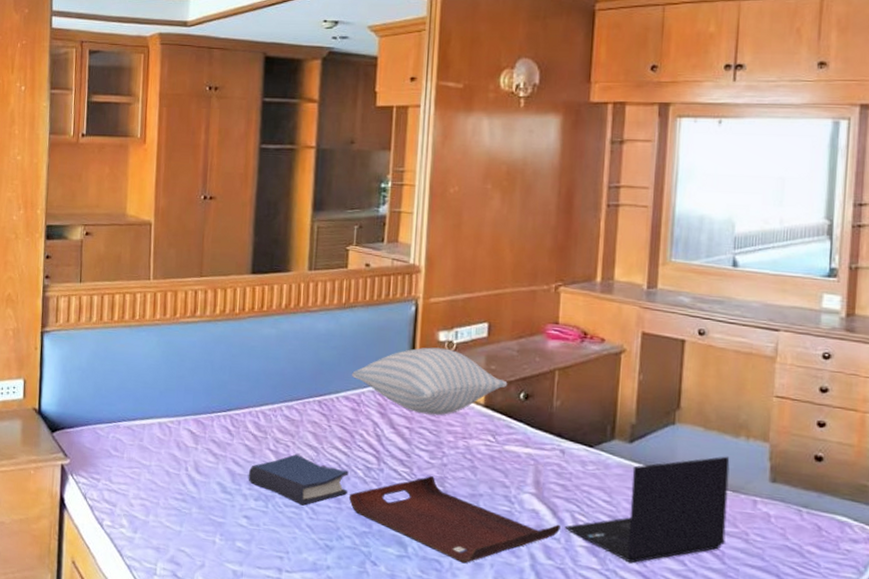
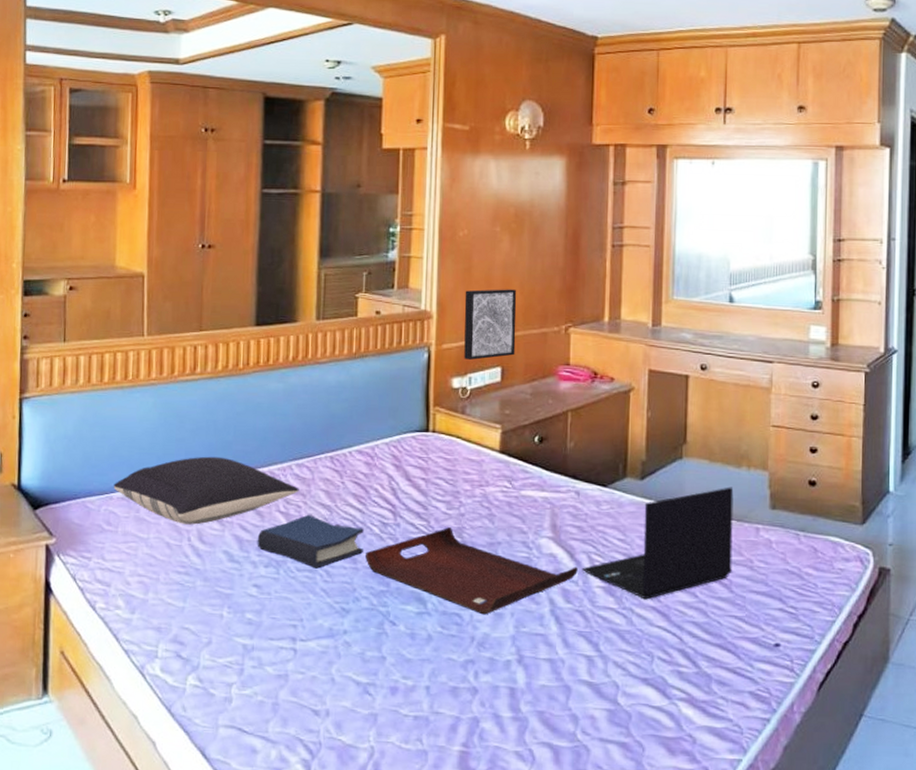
pillow: none [120,393,289,457] -> present [113,456,299,525]
pillow: present [351,347,508,416] -> none [364,394,522,464]
wall art: none [451,245,506,315] -> present [464,289,517,360]

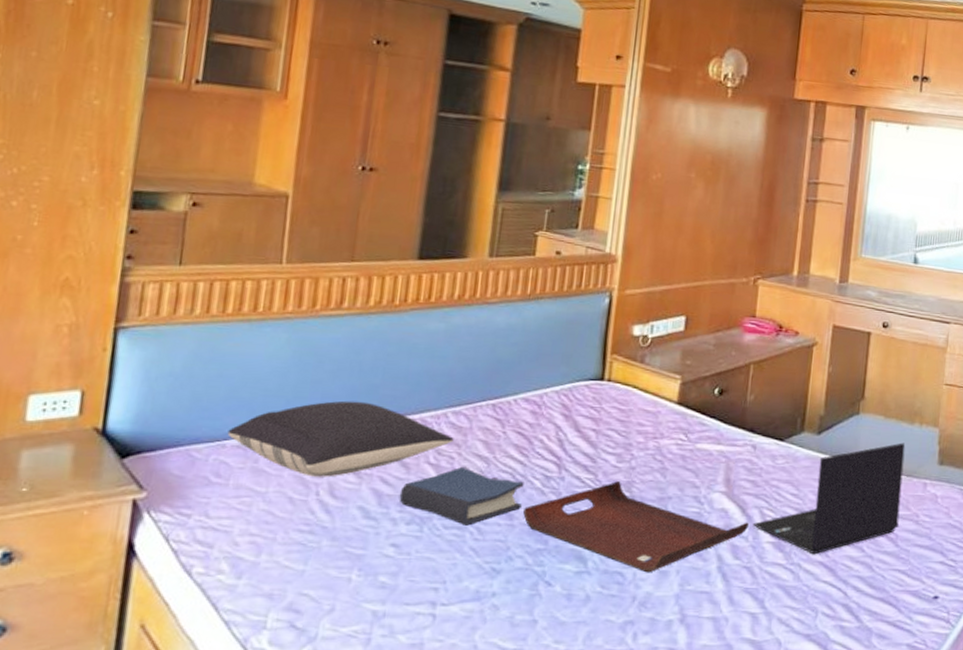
wall art: present [464,289,517,360] -> none [647,235,707,308]

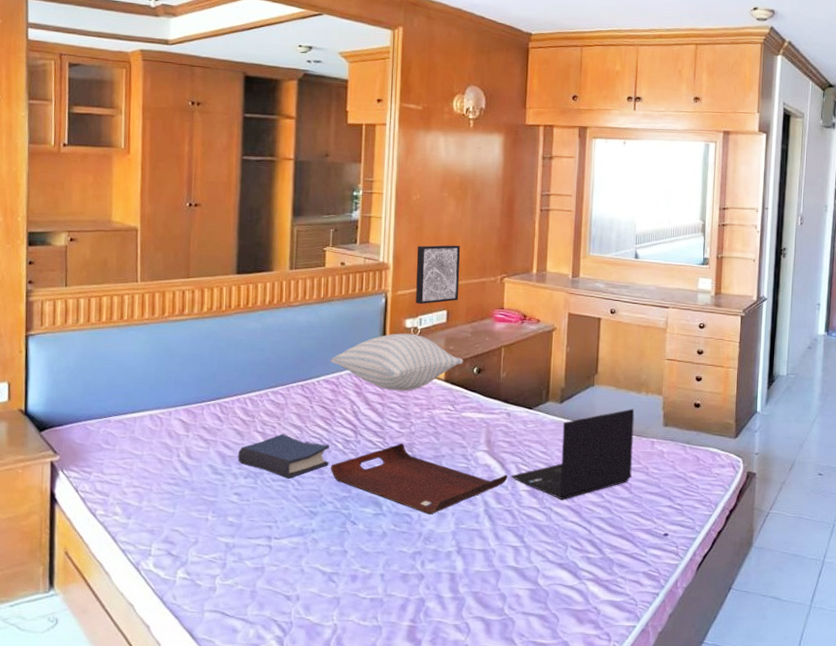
pillow: present [227,400,454,477] -> none [111,385,274,443]
pillow: none [532,342,703,415] -> present [330,333,464,391]
wall art: none [647,235,707,308] -> present [416,245,461,304]

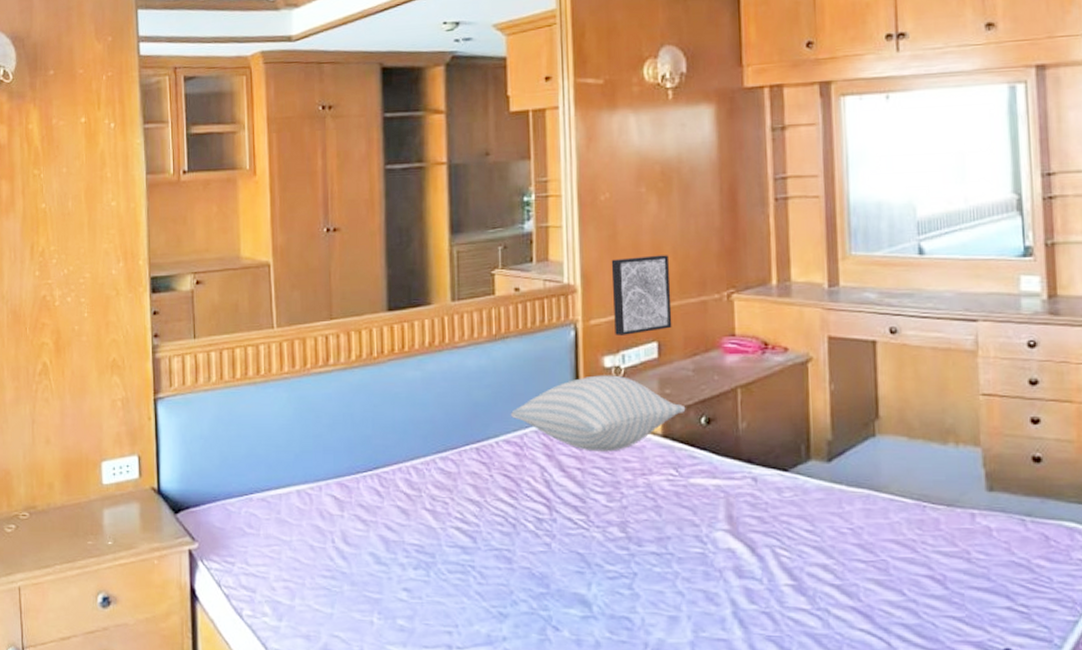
hardback book: present [238,433,330,479] -> none [404,511,518,570]
serving tray: present [331,443,508,515] -> none [521,522,761,618]
laptop: present [511,408,635,500] -> none [765,467,945,599]

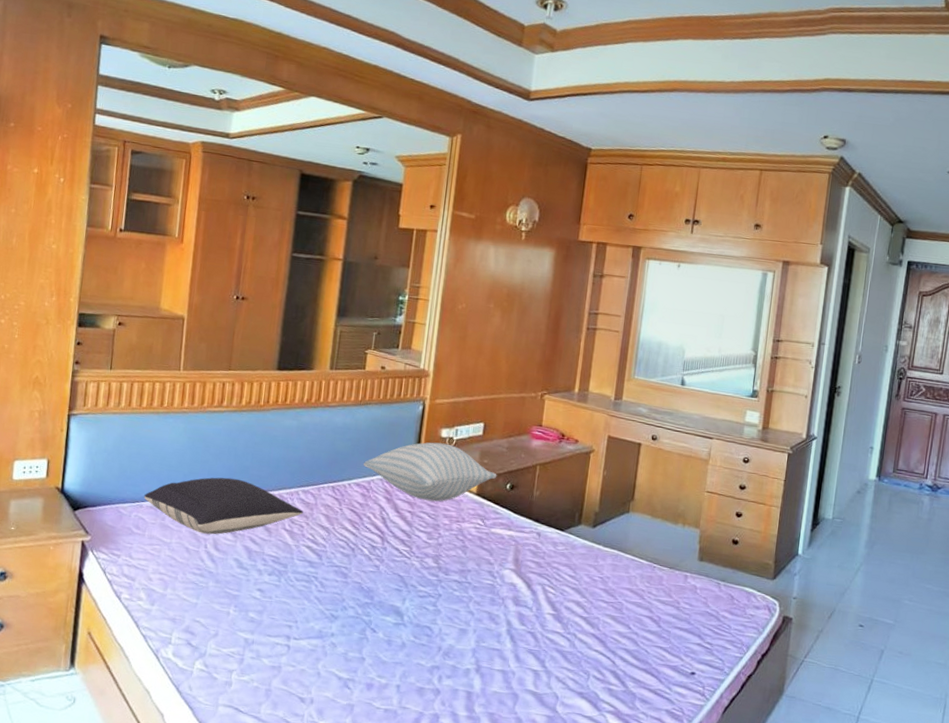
pillow: none [252,452,445,526] -> present [144,477,304,535]
wall art: present [611,255,672,335] -> none [453,355,503,415]

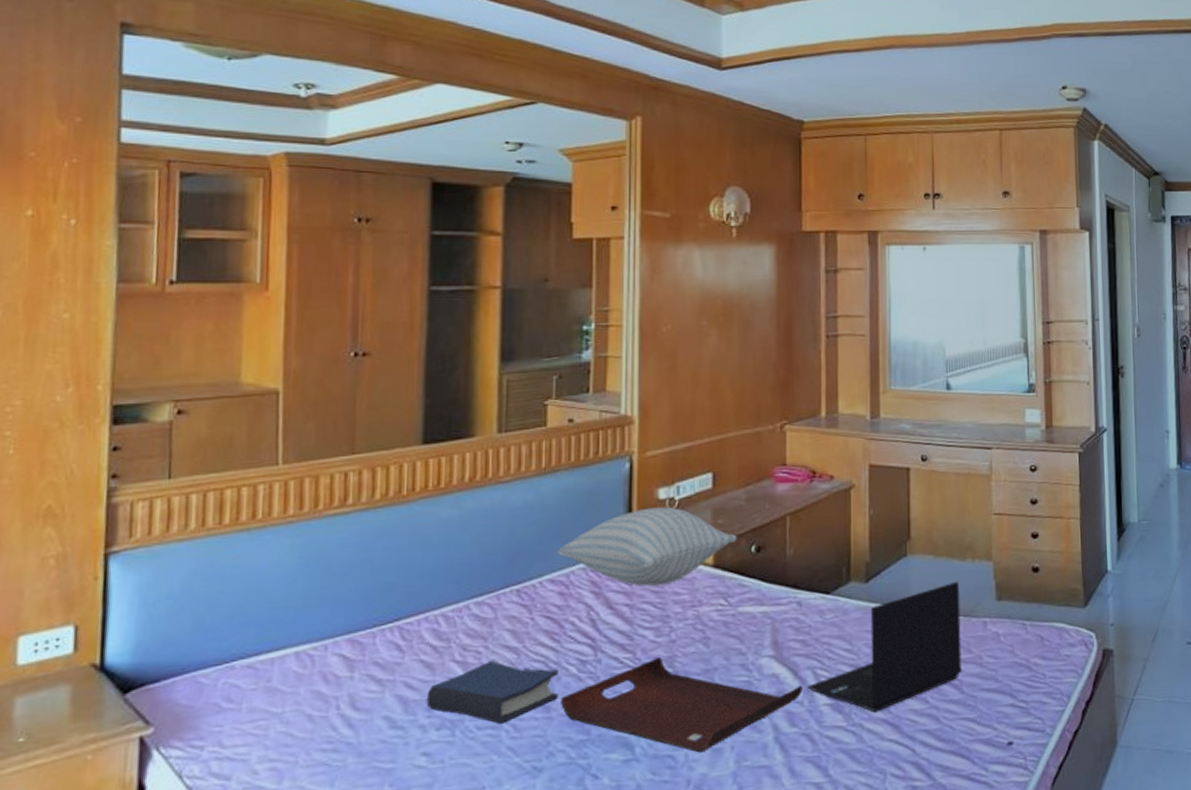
pillow: present [144,477,304,535] -> none [235,602,479,690]
hardback book: none [264,533,356,580] -> present [426,660,559,724]
serving tray: none [355,554,533,630] -> present [561,657,803,753]
laptop: none [536,539,669,628] -> present [807,581,962,713]

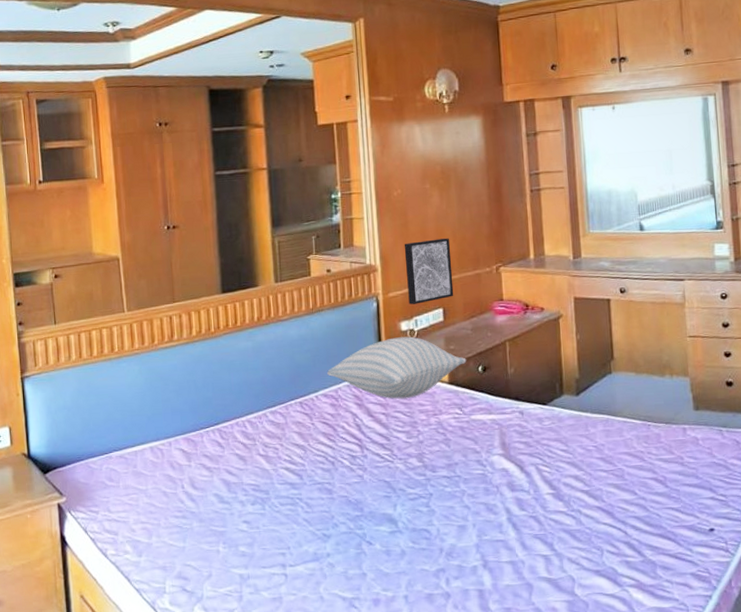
hardback book: present [426,660,559,724] -> none [242,454,337,502]
serving tray: present [561,657,803,753] -> none [339,454,528,528]
wall art: none [670,387,727,467] -> present [404,238,454,305]
laptop: present [807,581,962,713] -> none [532,394,665,501]

